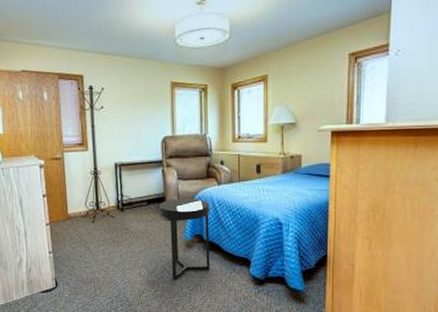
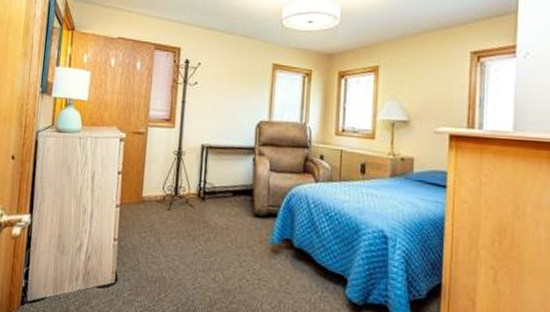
side table: present [159,198,210,280] -> none [245,192,304,292]

